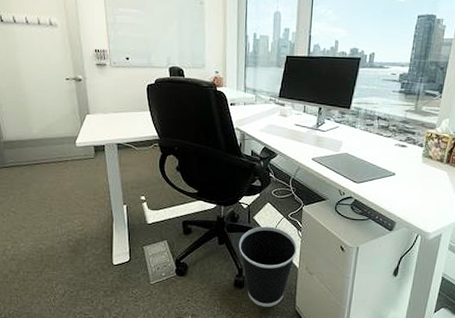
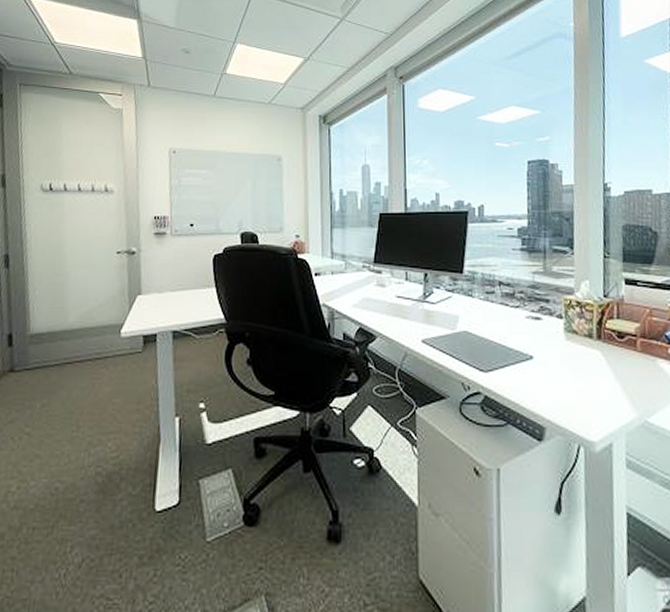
wastebasket: present [239,226,298,308] -> none [332,441,414,577]

